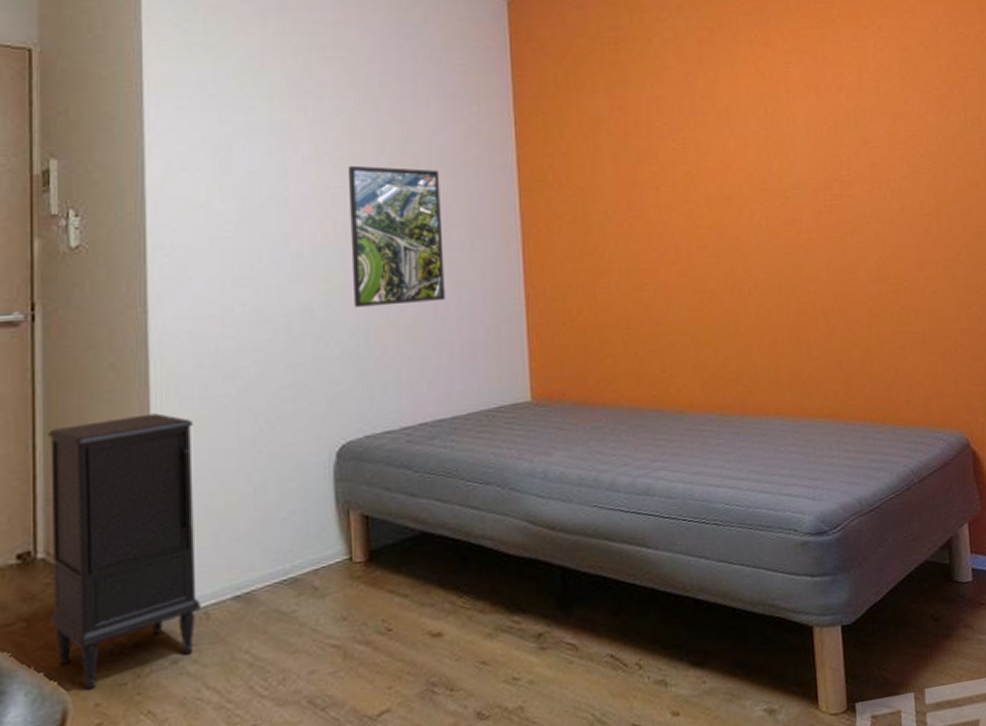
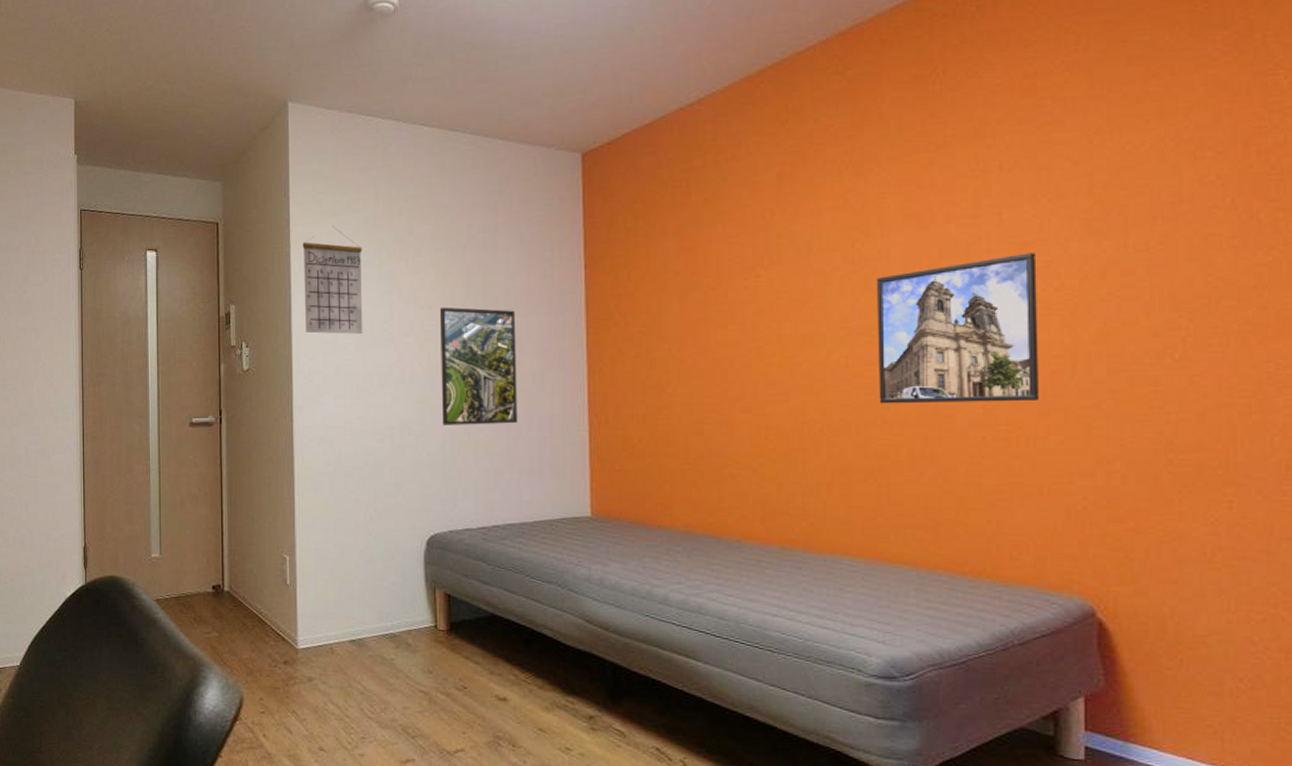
nightstand: present [47,413,201,690] -> none [229,496,328,688]
calendar: none [161,63,248,198] -> present [302,226,363,334]
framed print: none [787,123,917,263] -> present [877,253,1040,404]

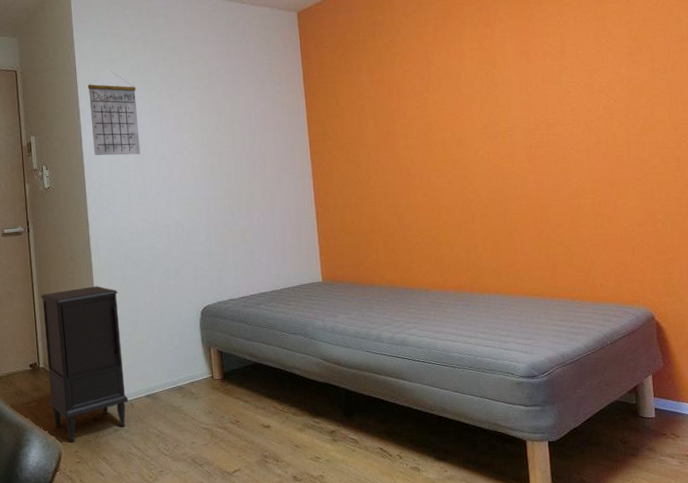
nightstand: none [229,496,328,688] -> present [40,286,128,443]
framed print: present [439,307,518,425] -> none [199,130,264,221]
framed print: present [877,253,1040,404] -> none [504,76,611,185]

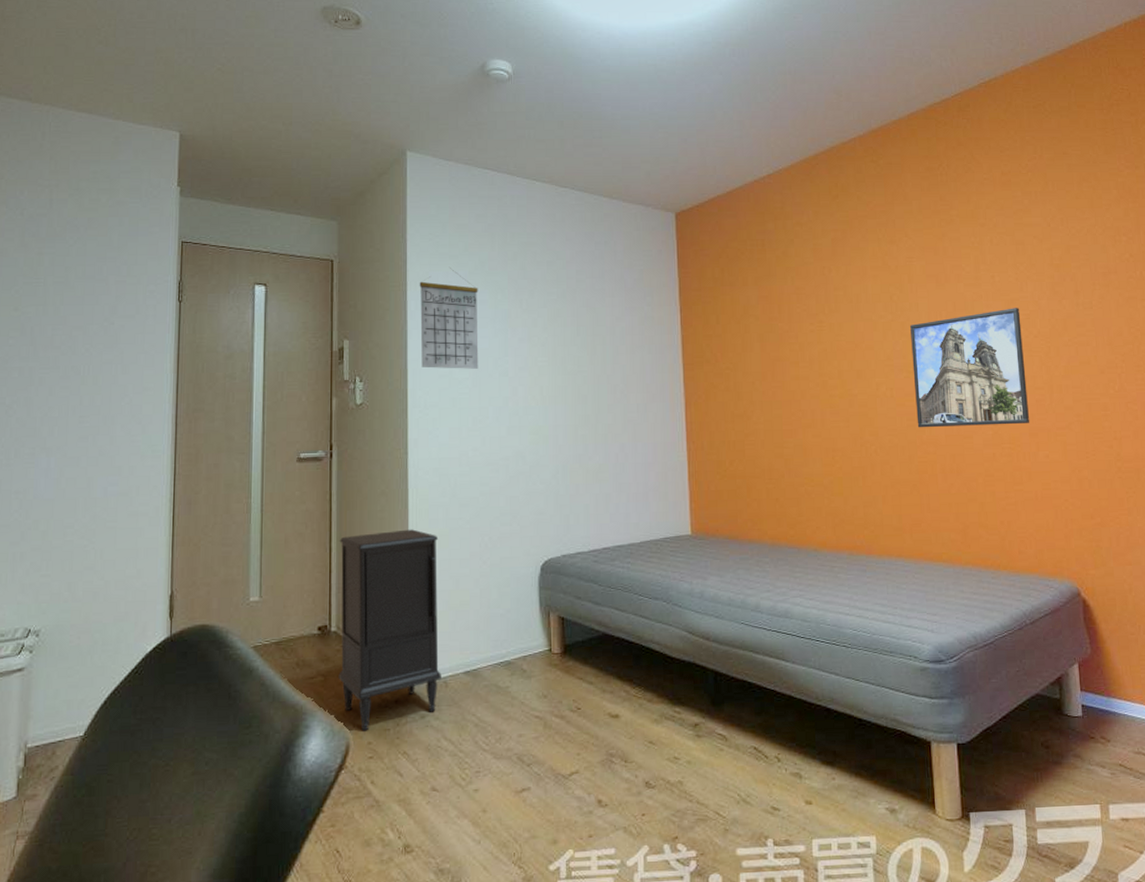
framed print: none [504,76,611,185] -> present [910,308,1030,428]

